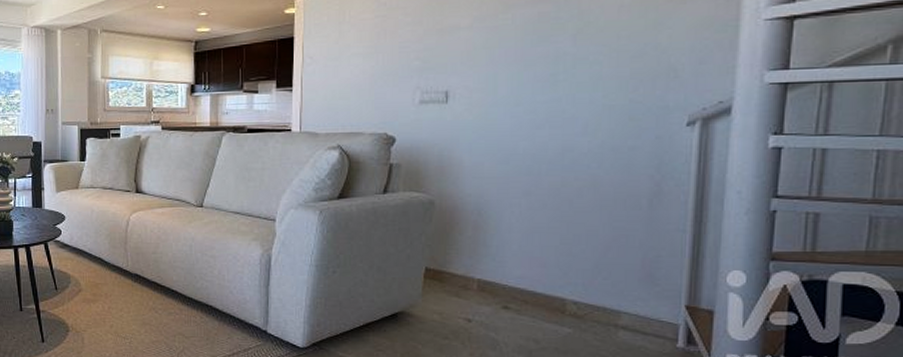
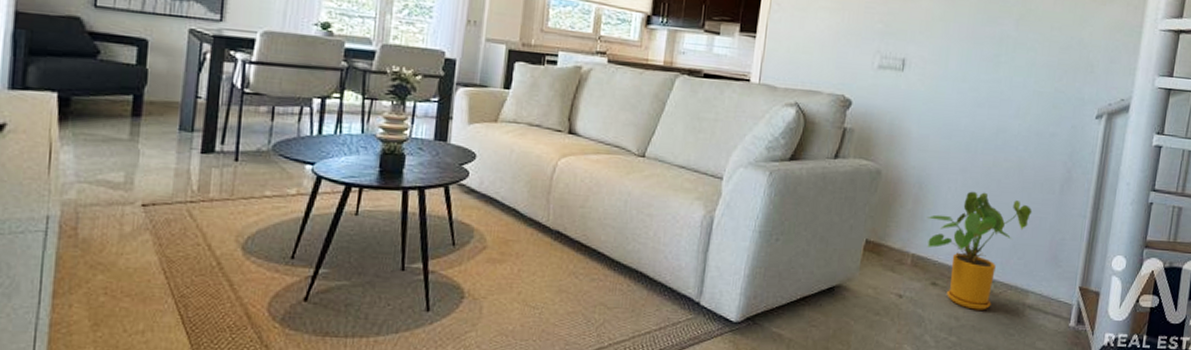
house plant: none [490,214,616,332] -> present [926,191,1033,310]

